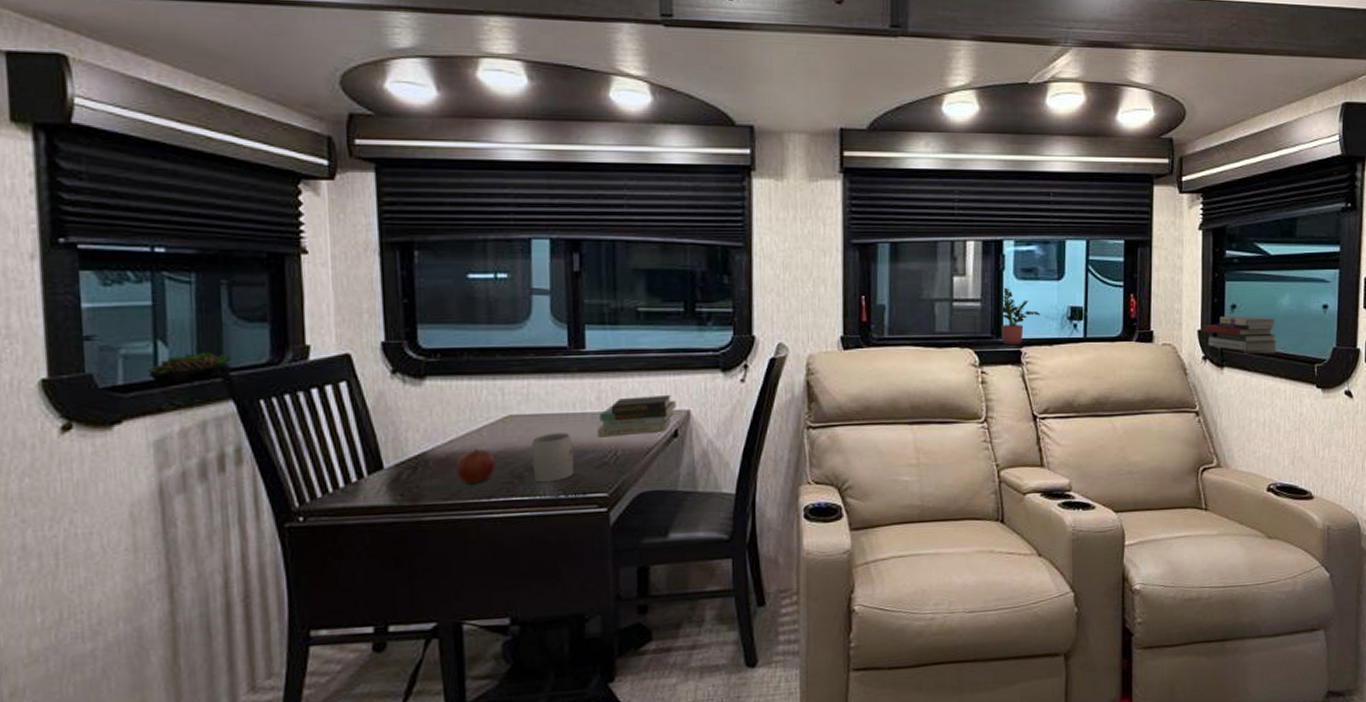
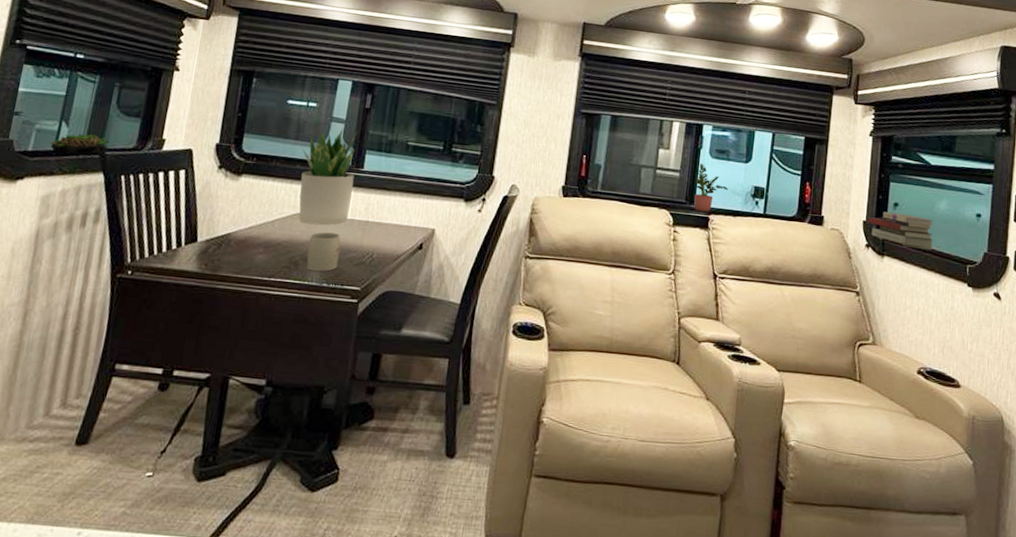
fruit: present [456,449,496,484] -> none [249,236,280,264]
planter: none [499,300,578,427] -> present [298,127,359,226]
books: present [597,394,676,437] -> none [360,212,425,244]

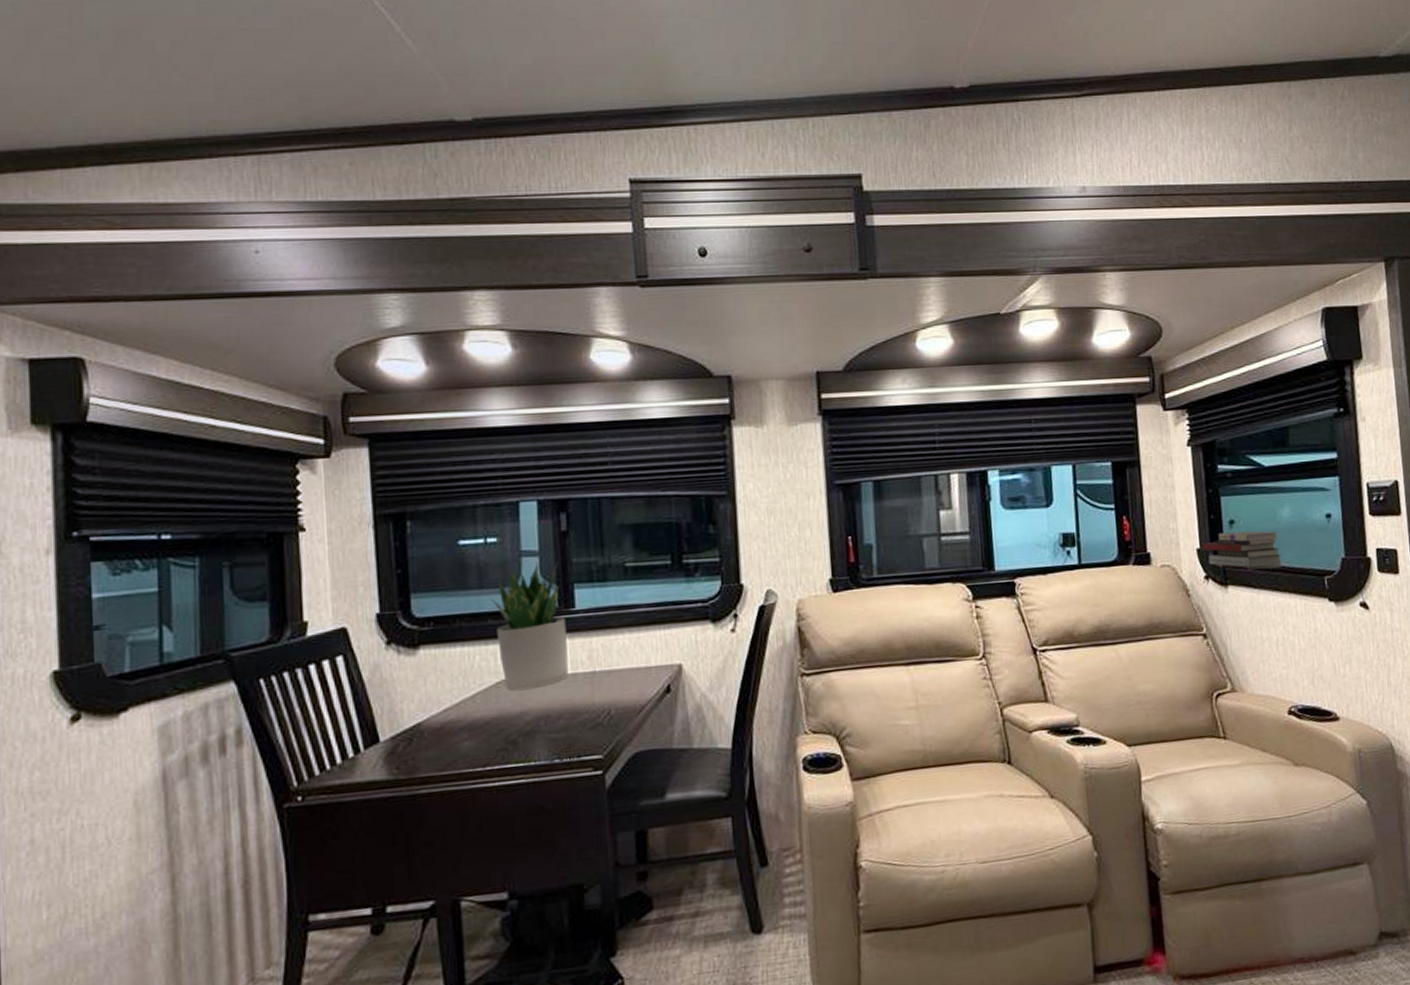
succulent plant: present [50,134,110,155] -> none [154,634,234,670]
mug: present [306,232,341,272] -> none [525,694,568,748]
potted plant: present [694,163,728,213] -> none [989,517,1031,578]

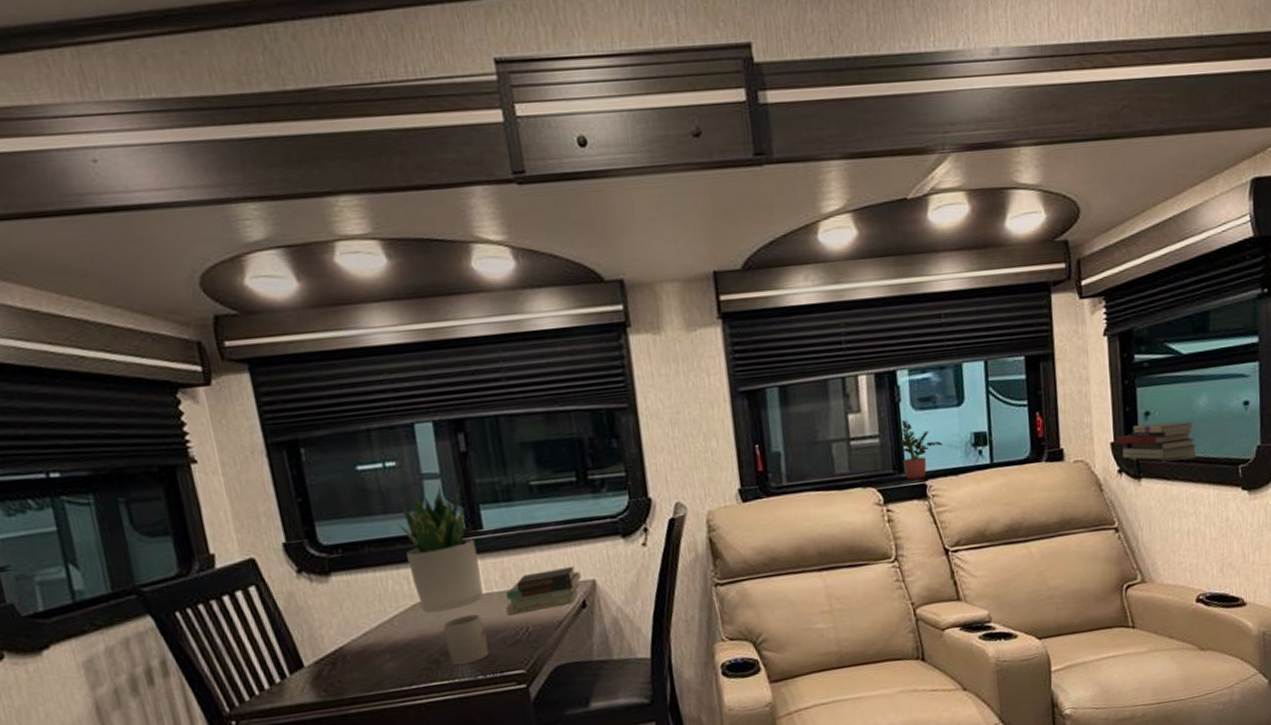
mug: none [525,694,568,748] -> present [443,614,489,666]
books: none [589,649,668,698] -> present [505,565,581,616]
potted plant: none [989,517,1031,578] -> present [899,419,942,481]

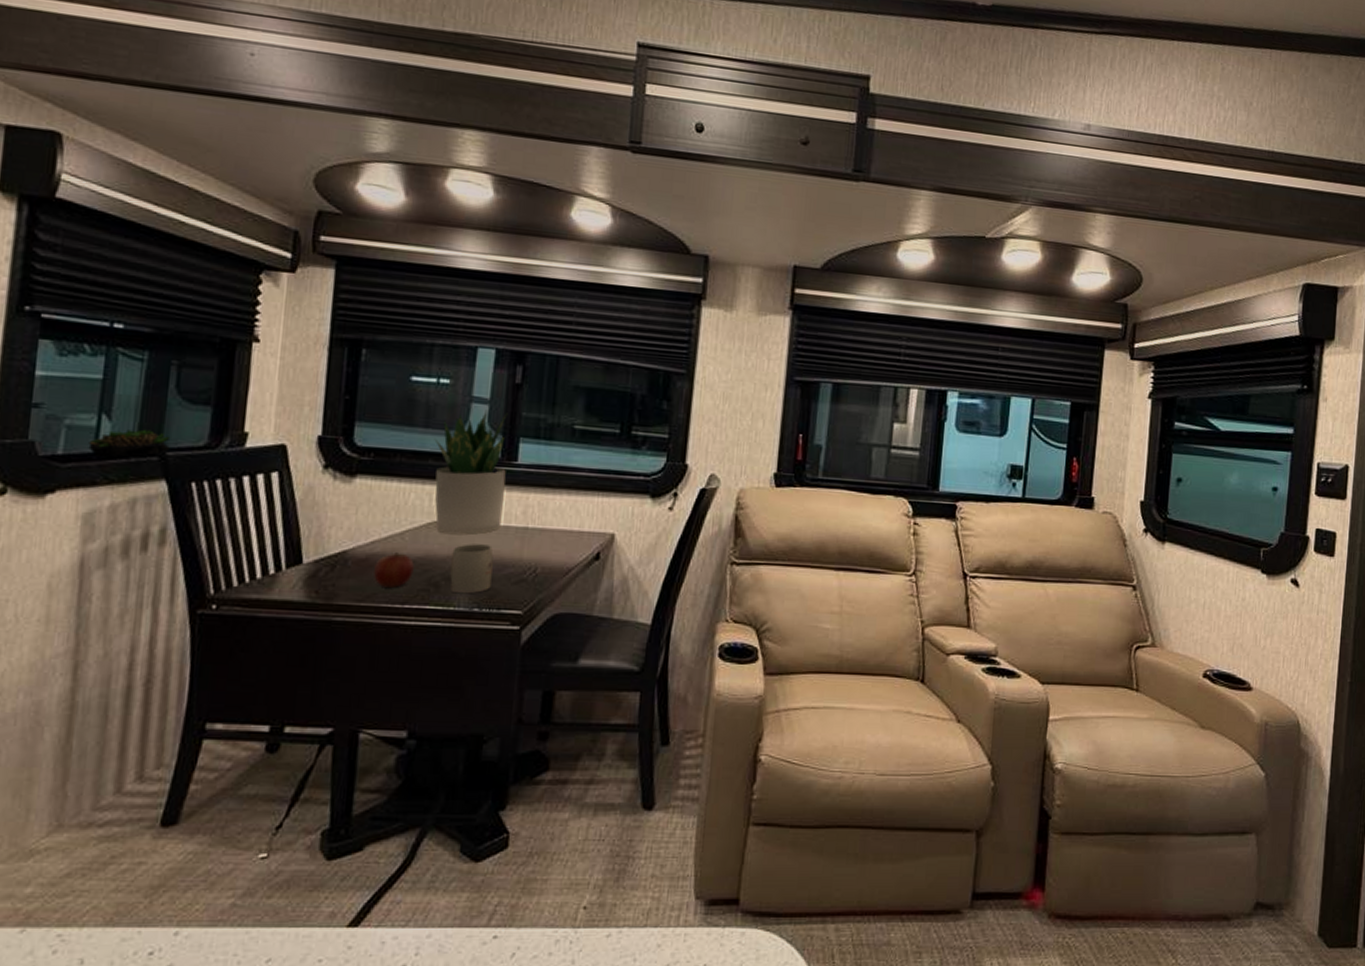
succulent plant: none [65,570,145,607] -> present [88,429,171,458]
fruit: none [373,638,412,674] -> present [374,552,414,588]
books: present [505,565,581,616] -> none [518,514,602,554]
potted plant: present [899,419,942,481] -> none [937,438,979,500]
books: present [1115,421,1196,463] -> none [1145,489,1222,533]

